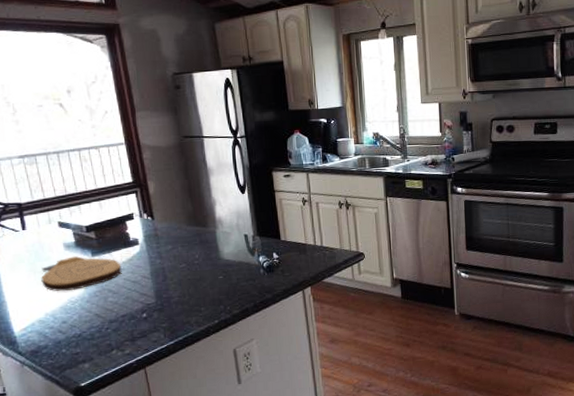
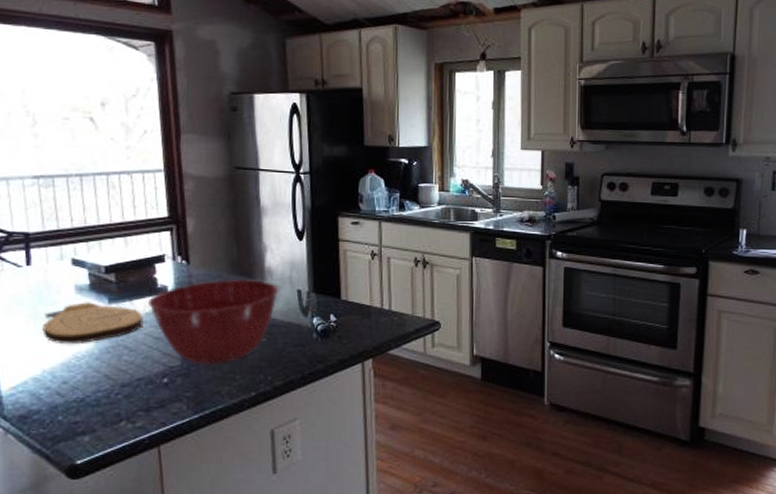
mixing bowl: none [123,228,229,301] -> present [147,278,279,366]

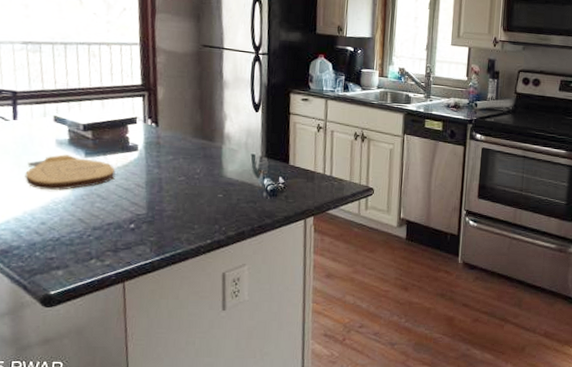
mixing bowl: present [147,278,279,366] -> none [119,142,236,216]

